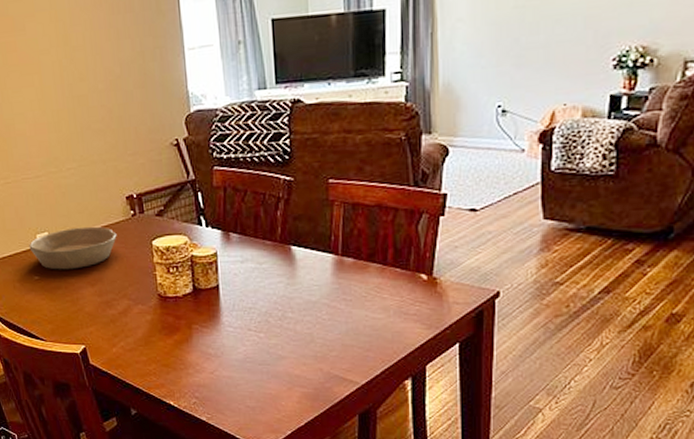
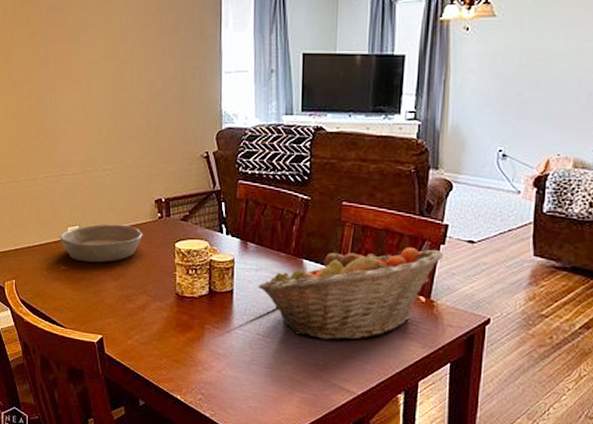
fruit basket: none [246,223,443,329] -> present [259,248,443,340]

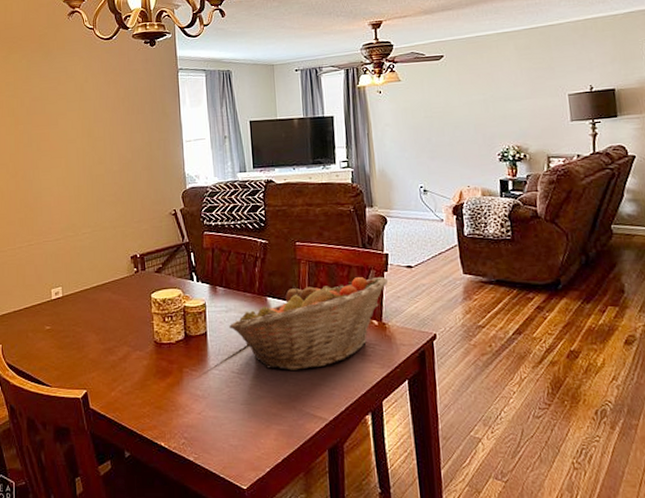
bowl: present [60,224,143,263] -> none [44,282,121,321]

